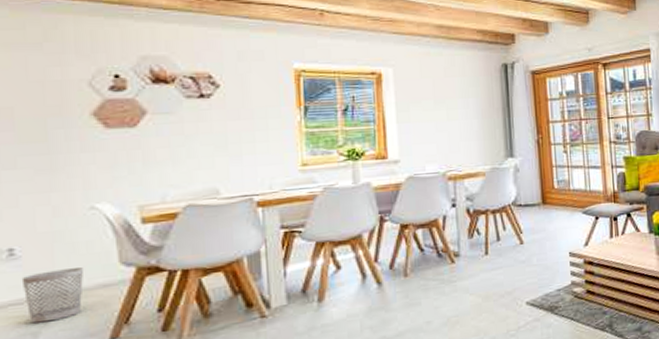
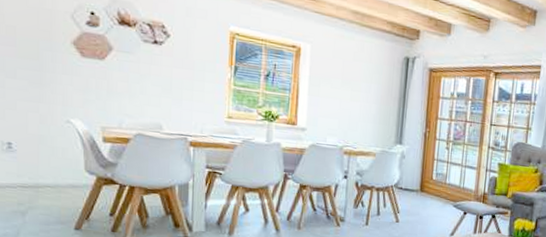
wastebasket: present [21,267,85,324] -> none [15,165,60,206]

